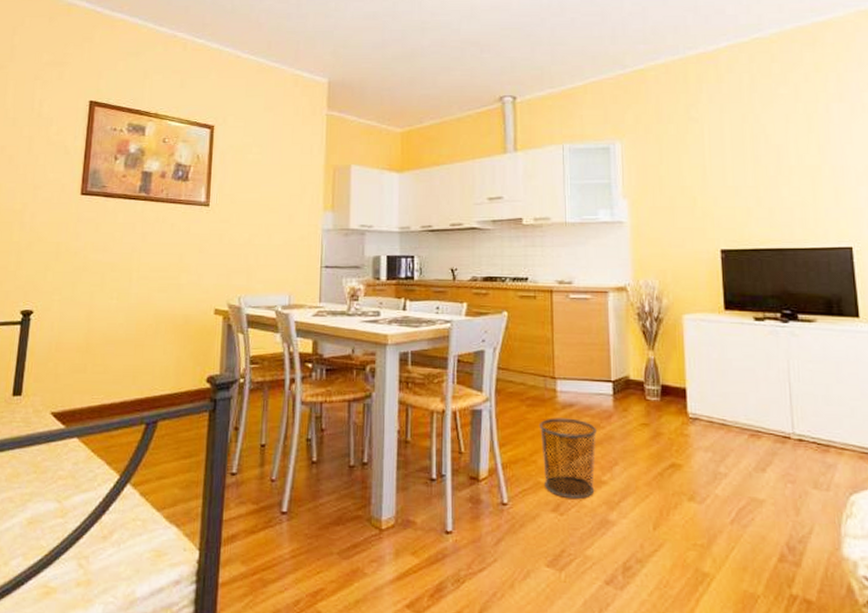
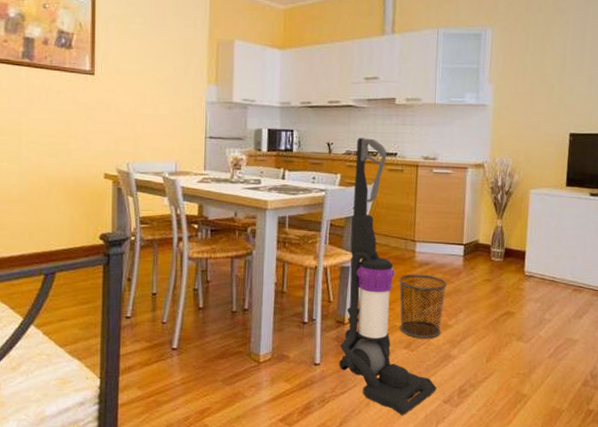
vacuum cleaner: none [475,262,595,602] -> present [339,138,437,416]

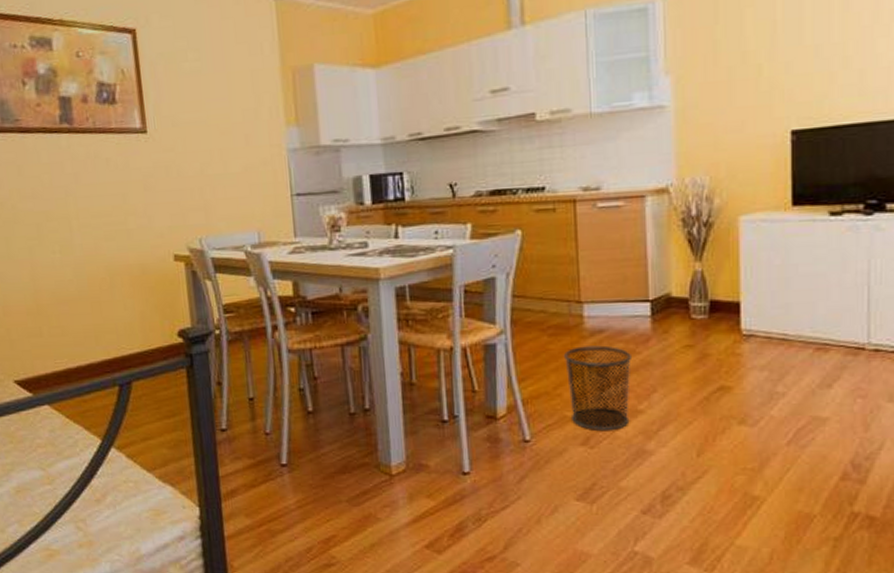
vacuum cleaner: present [339,138,437,416] -> none [488,171,631,534]

